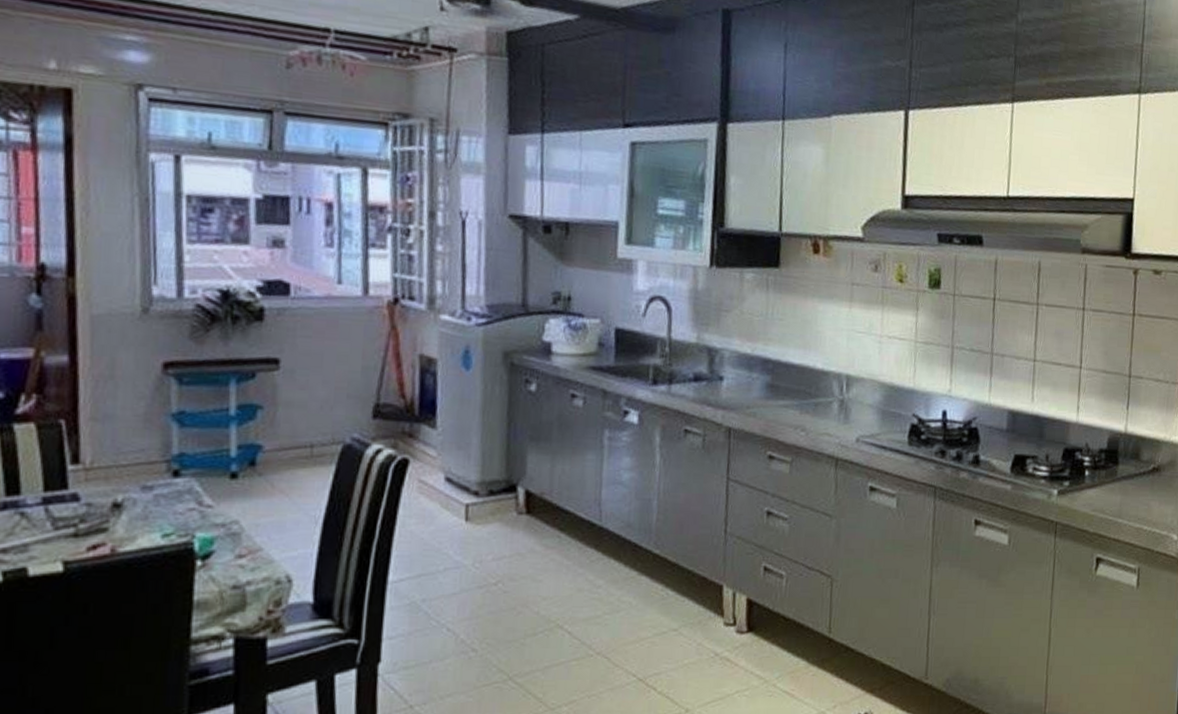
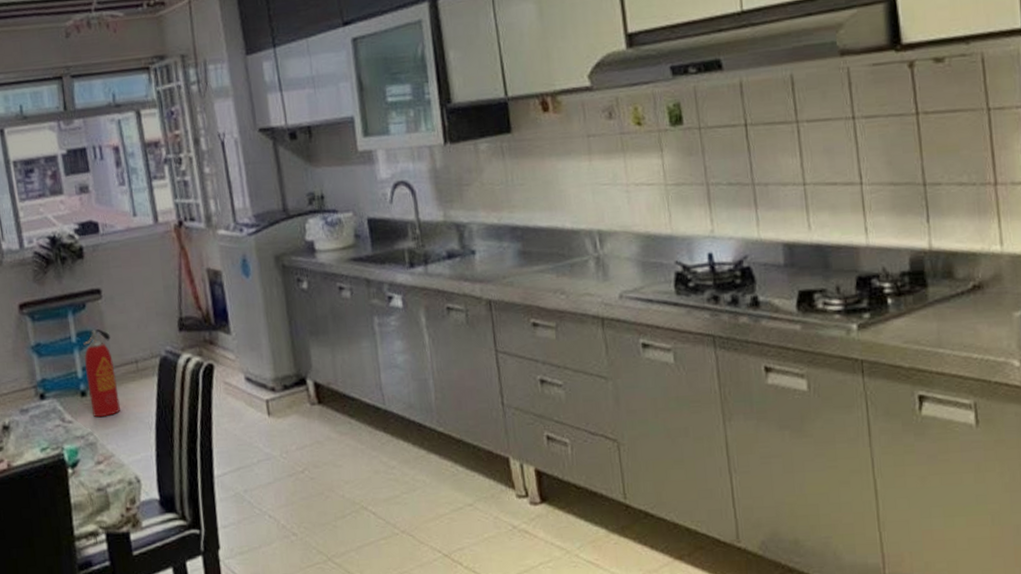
fire extinguisher: none [241,403,283,505] -> present [83,328,121,418]

